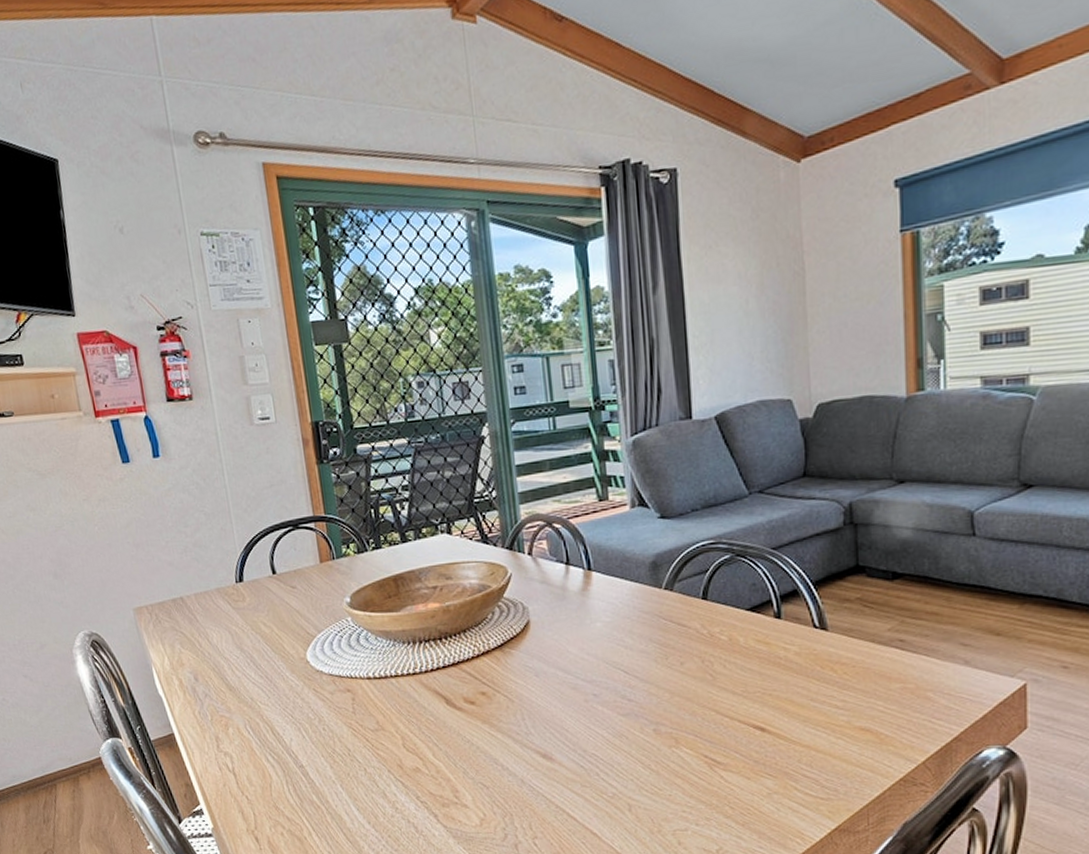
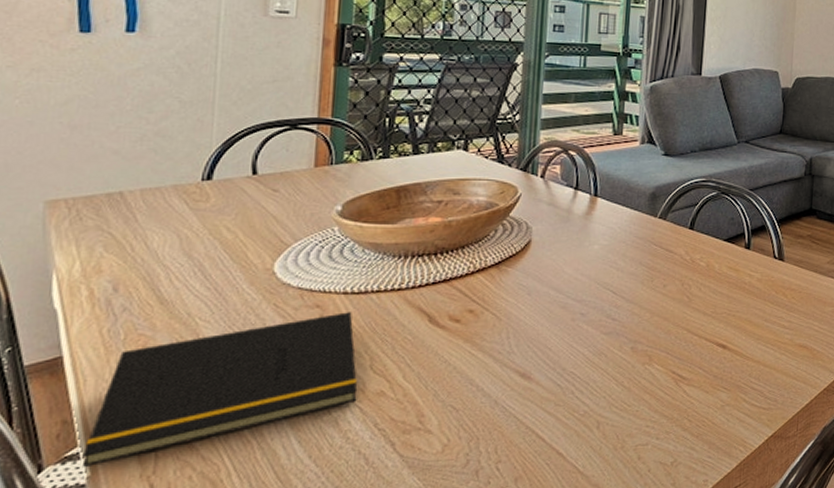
notepad: none [204,695,398,822] -> present [81,312,358,468]

